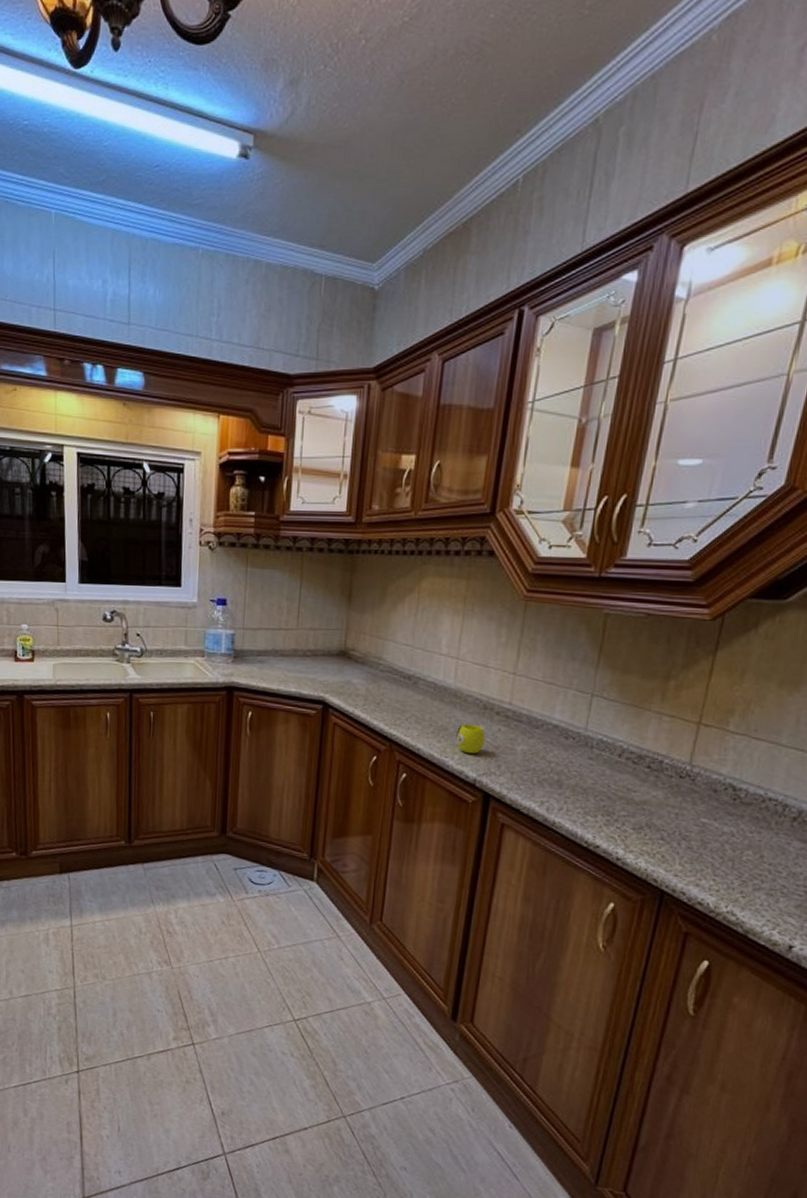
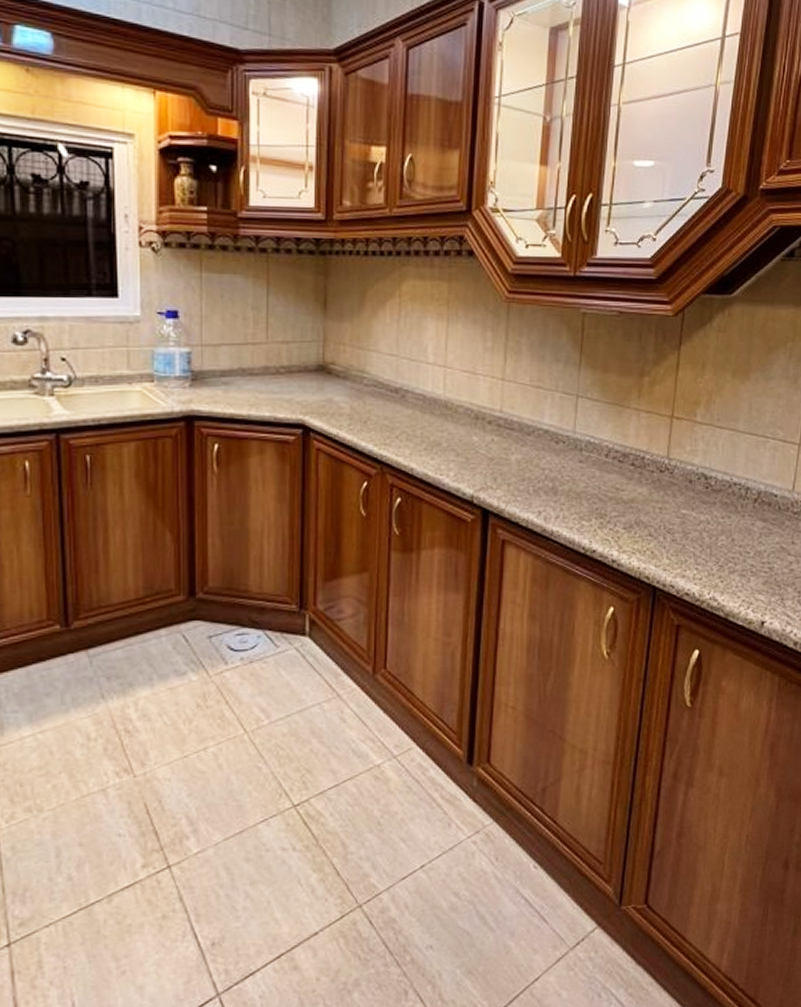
cup: present [456,724,486,754] -> none [450,437,480,469]

